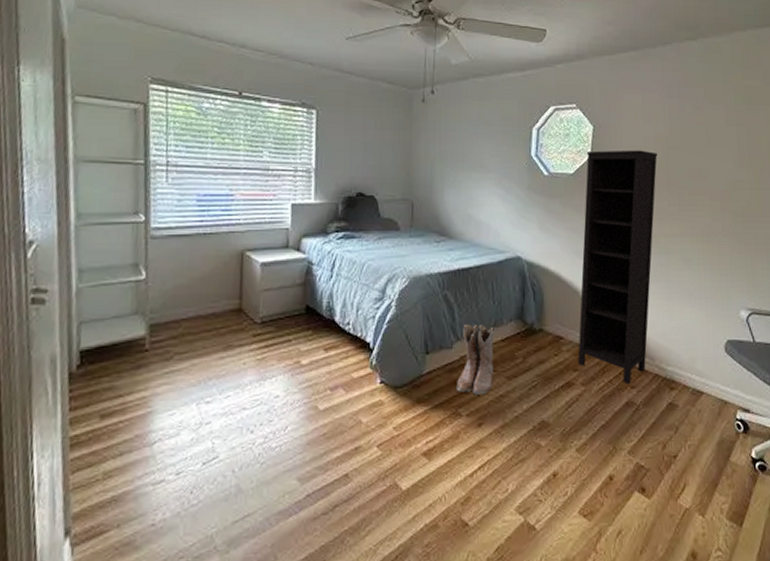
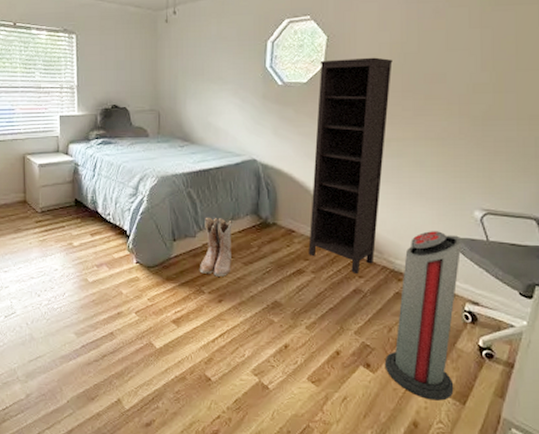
air purifier: none [660,333,731,525] -> present [384,231,462,401]

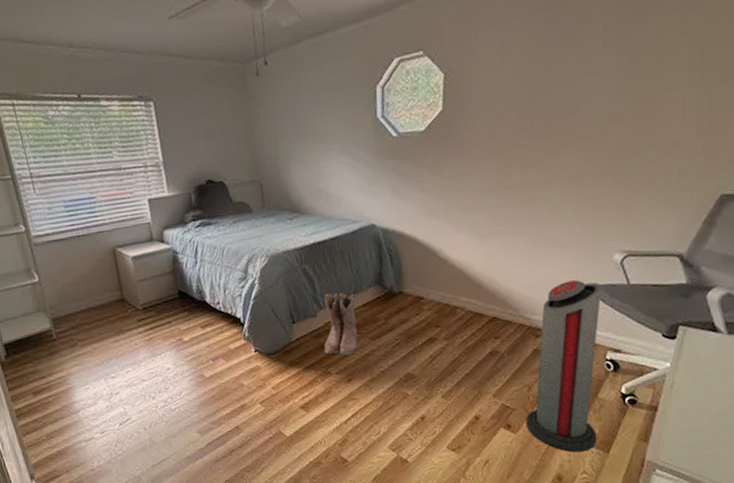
bookcase: present [308,57,393,273] -> none [437,92,520,335]

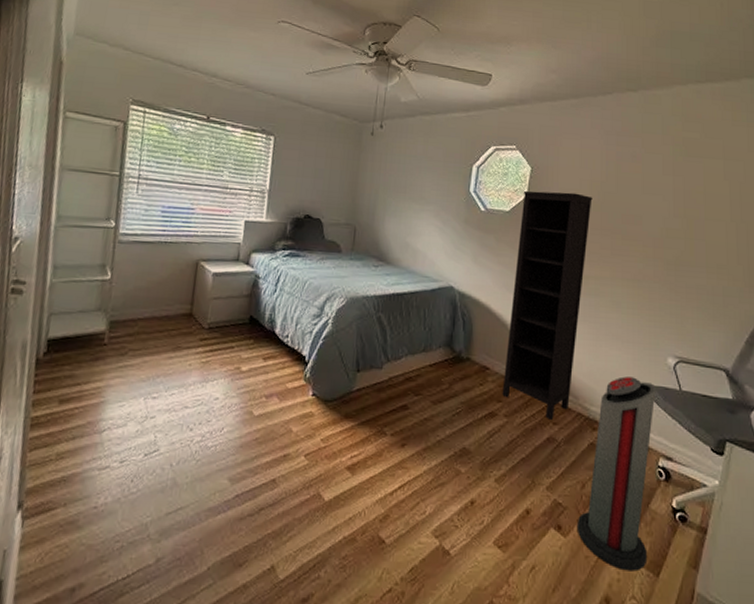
boots: present [323,293,358,356] -> none [382,346,425,416]
bookcase: none [437,92,520,335] -> present [502,191,593,419]

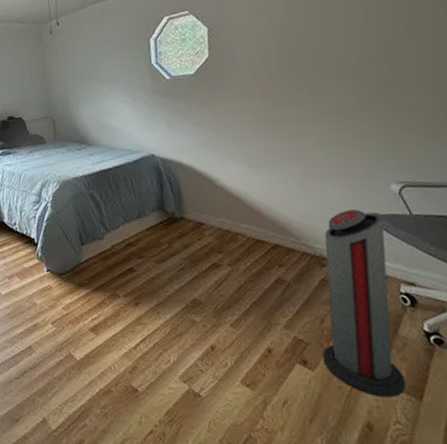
bookcase: present [502,191,593,419] -> none [204,41,292,262]

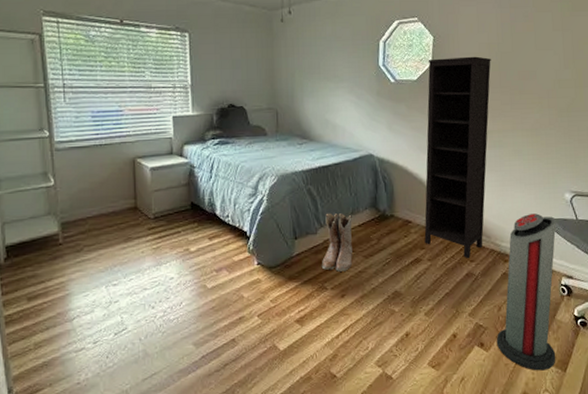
boots: none [110,217,143,278] -> present [321,213,353,272]
bookcase: none [204,41,292,262] -> present [424,56,491,258]

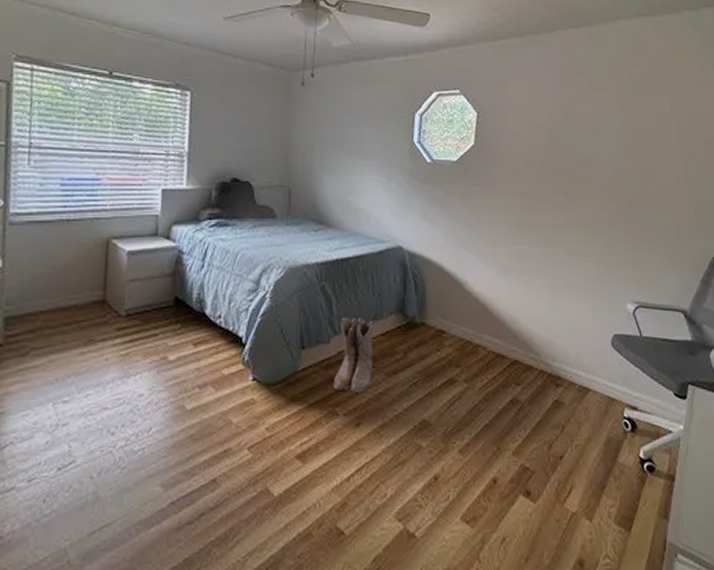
bookcase: present [424,56,491,258] -> none [461,137,542,380]
air purifier: present [496,213,556,371] -> none [545,327,619,530]

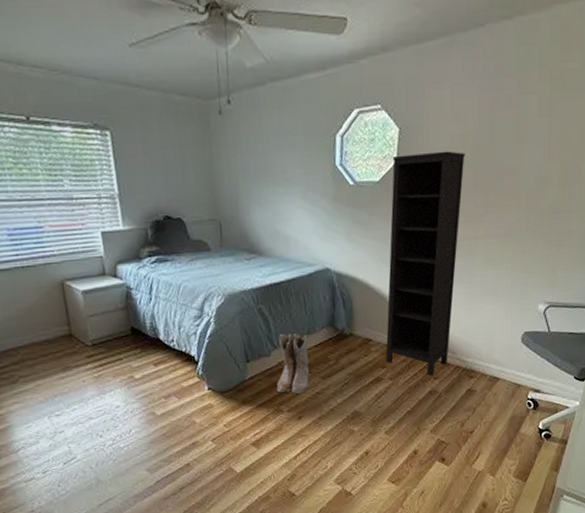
bookcase: none [461,137,542,380] -> present [386,151,465,376]

